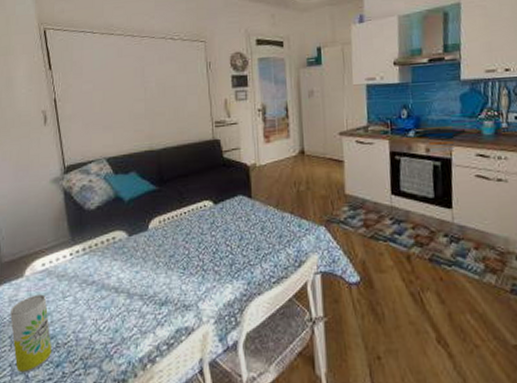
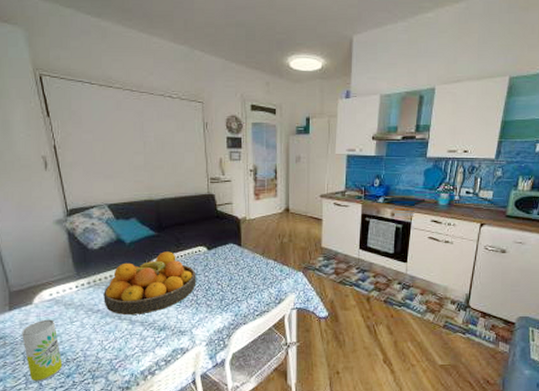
fruit bowl: none [99,208,202,286] -> present [103,251,196,314]

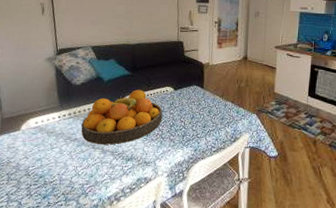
beverage can: present [22,319,63,382] -> none [8,144,41,201]

